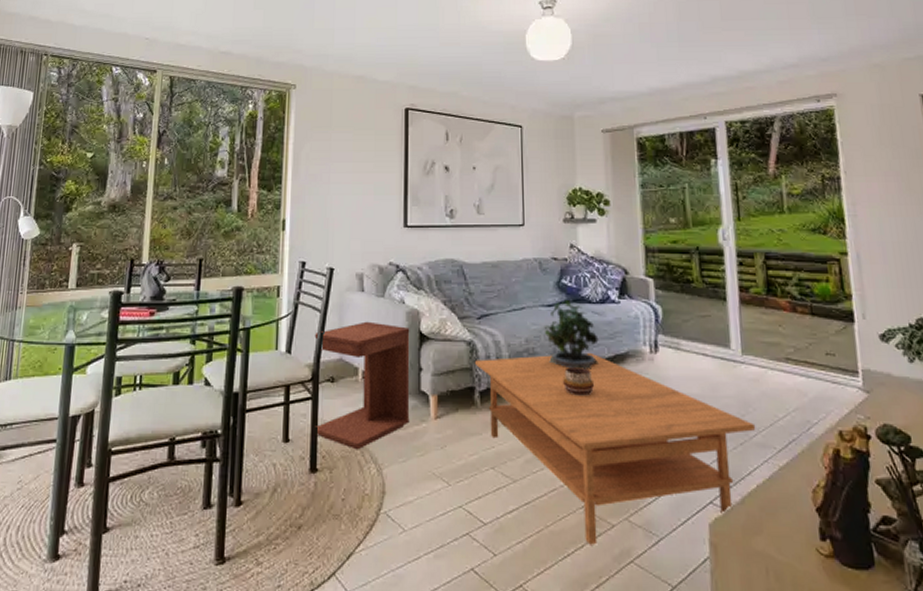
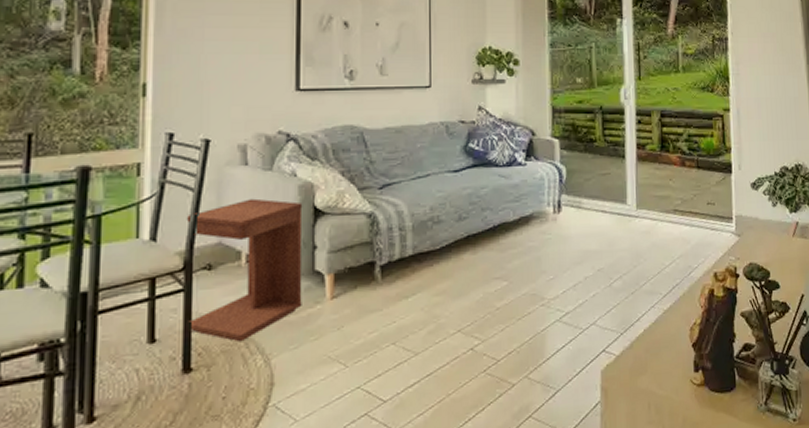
coffee table: present [474,352,756,545] -> none [375,216,646,407]
potted plant: present [544,299,600,369] -> none [449,163,505,235]
decorative bowl: present [563,366,595,396] -> none [468,231,500,261]

